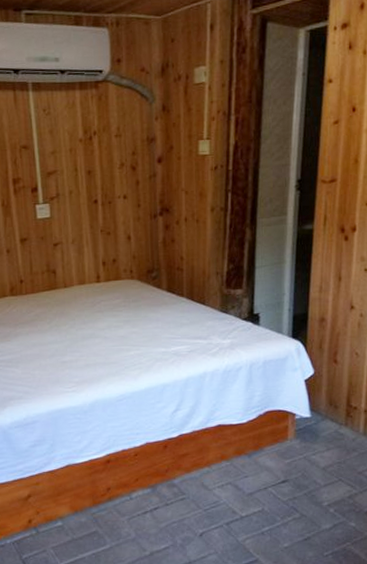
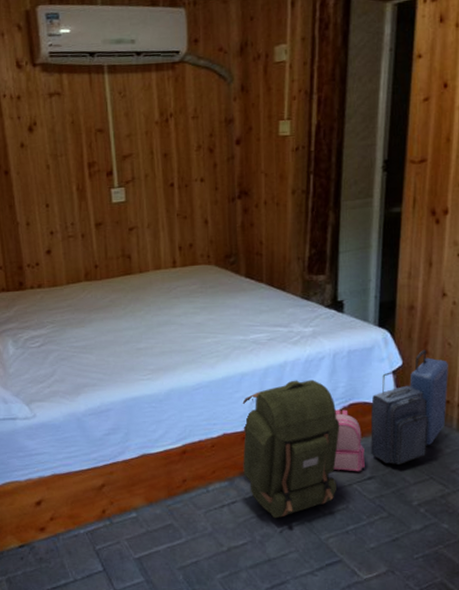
backpack: none [164,389,256,523] -> present [242,380,340,519]
luggage: none [250,358,356,476] -> present [333,349,448,472]

